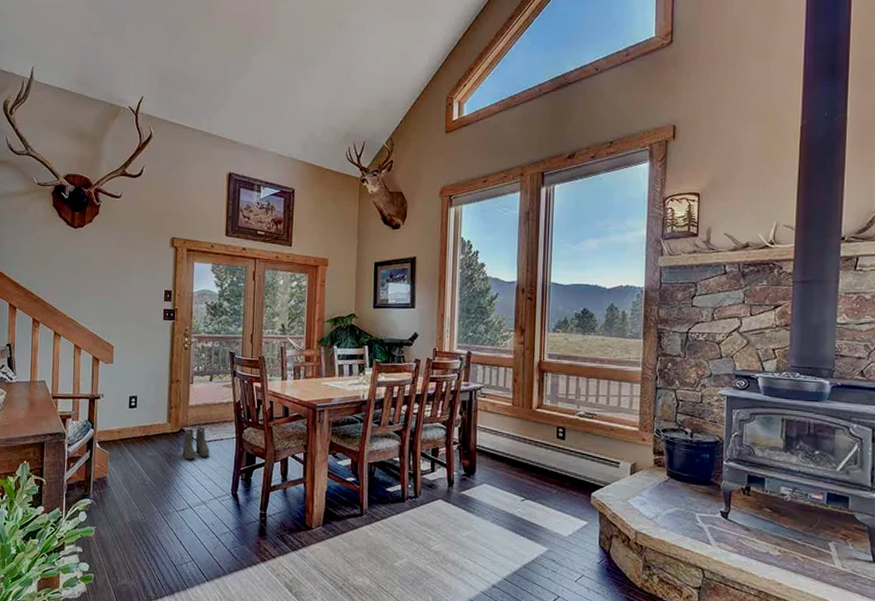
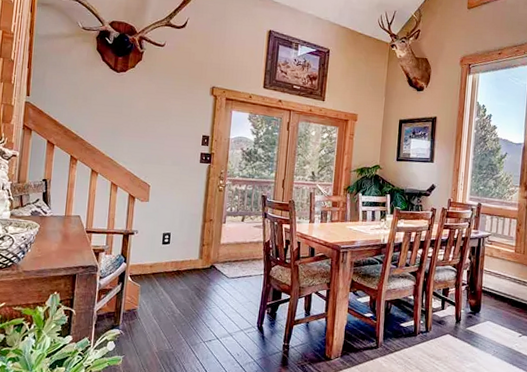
boots: present [182,427,209,460] -> none [212,264,238,294]

